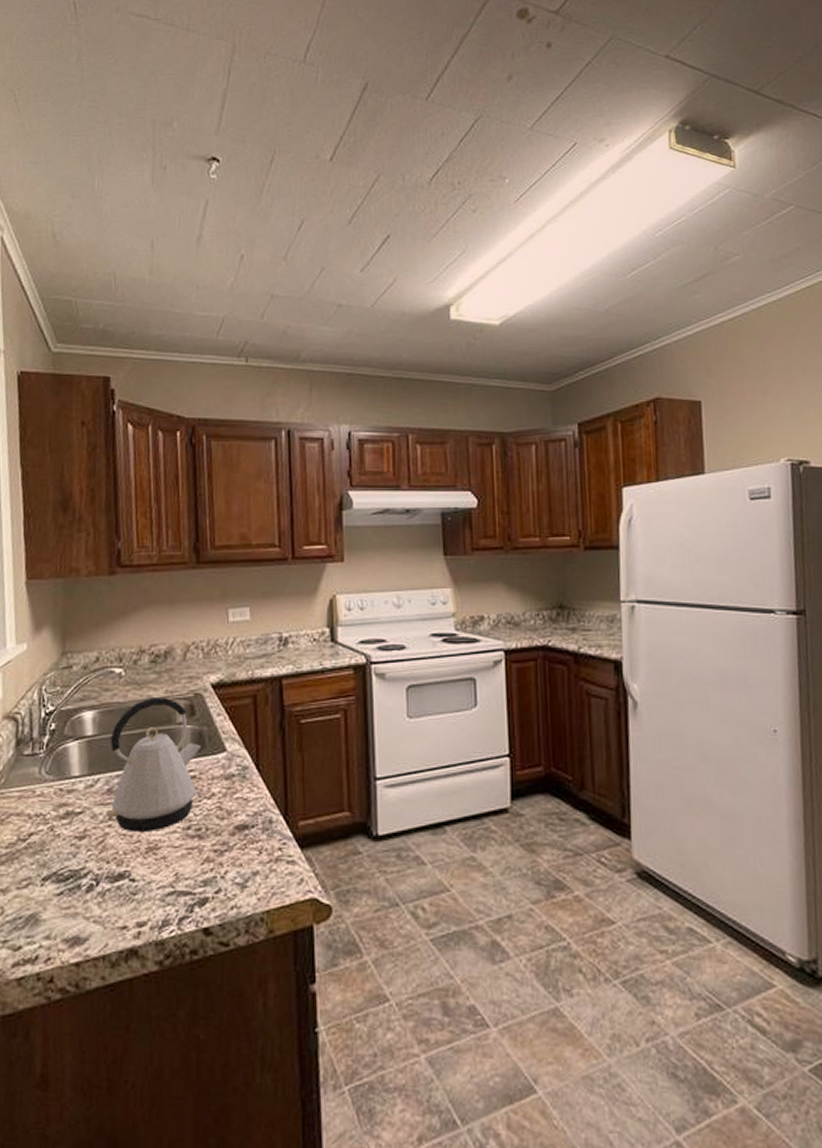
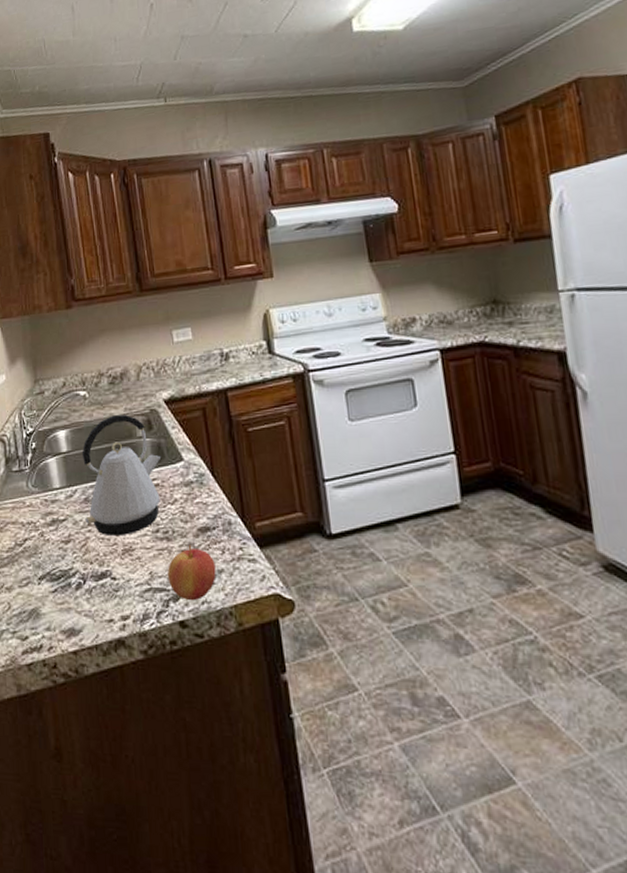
apple: none [194,843,250,906] -> present [167,544,216,601]

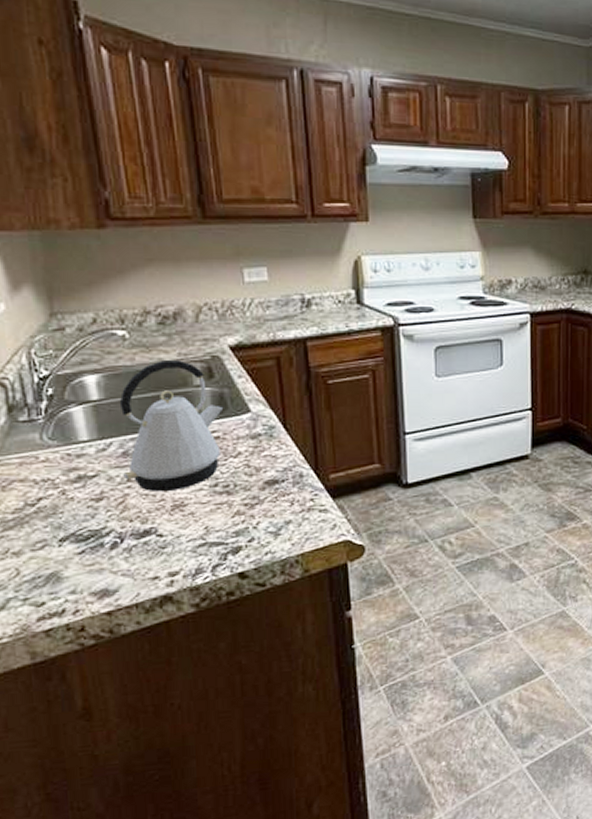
apple: present [167,544,216,601] -> none [226,498,283,553]

